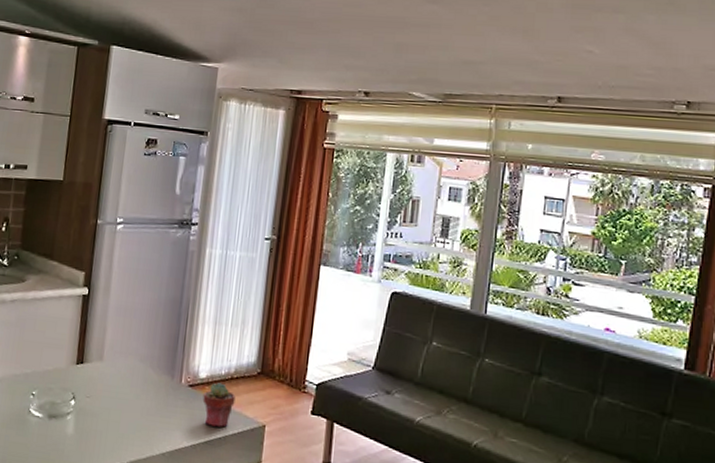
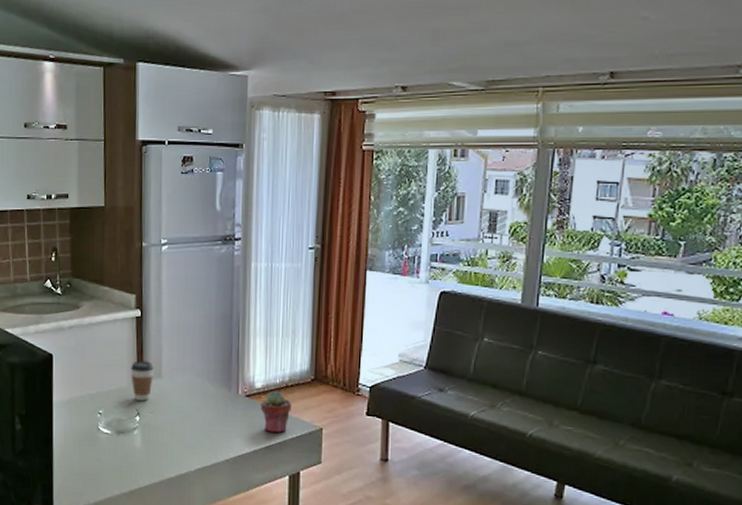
coffee cup: none [70,340,96,384] -> present [131,360,154,401]

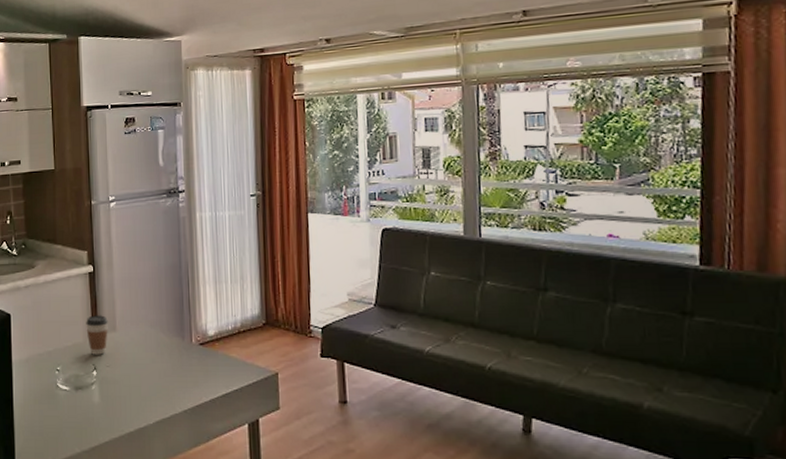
potted succulent: present [260,391,292,434] -> none [214,338,246,381]

